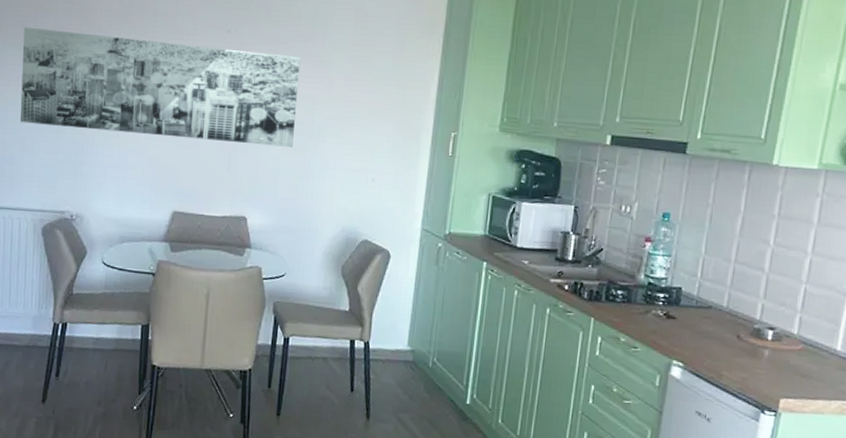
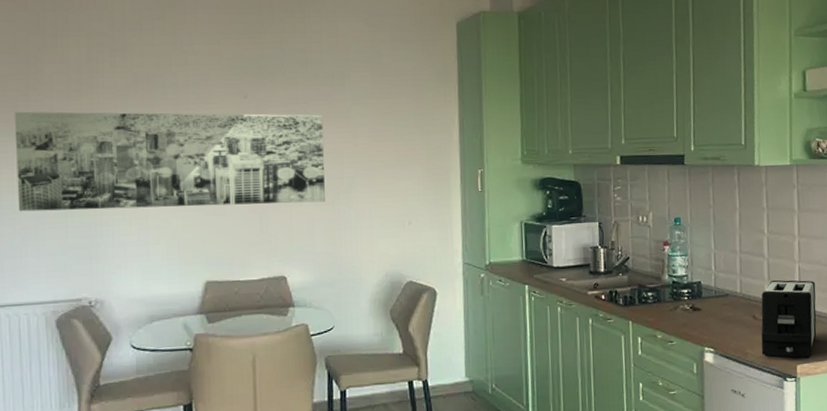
toaster: none [739,300,823,394] -> present [761,280,817,359]

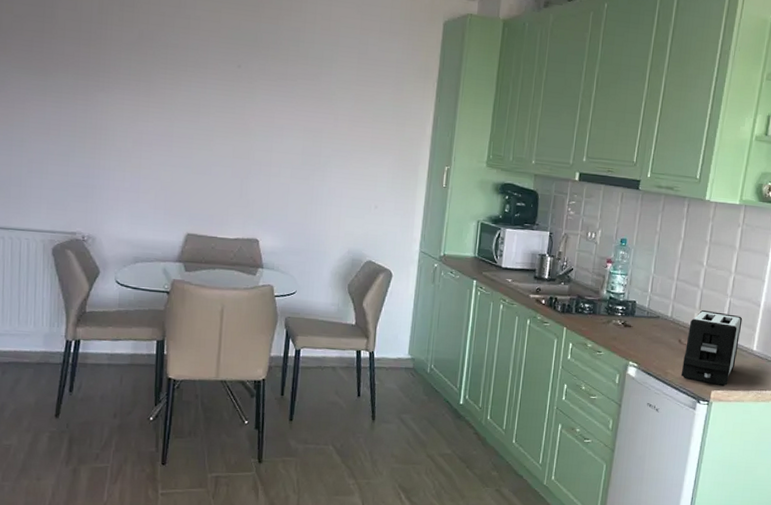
wall art: present [14,111,325,212] -> none [26,51,308,176]

